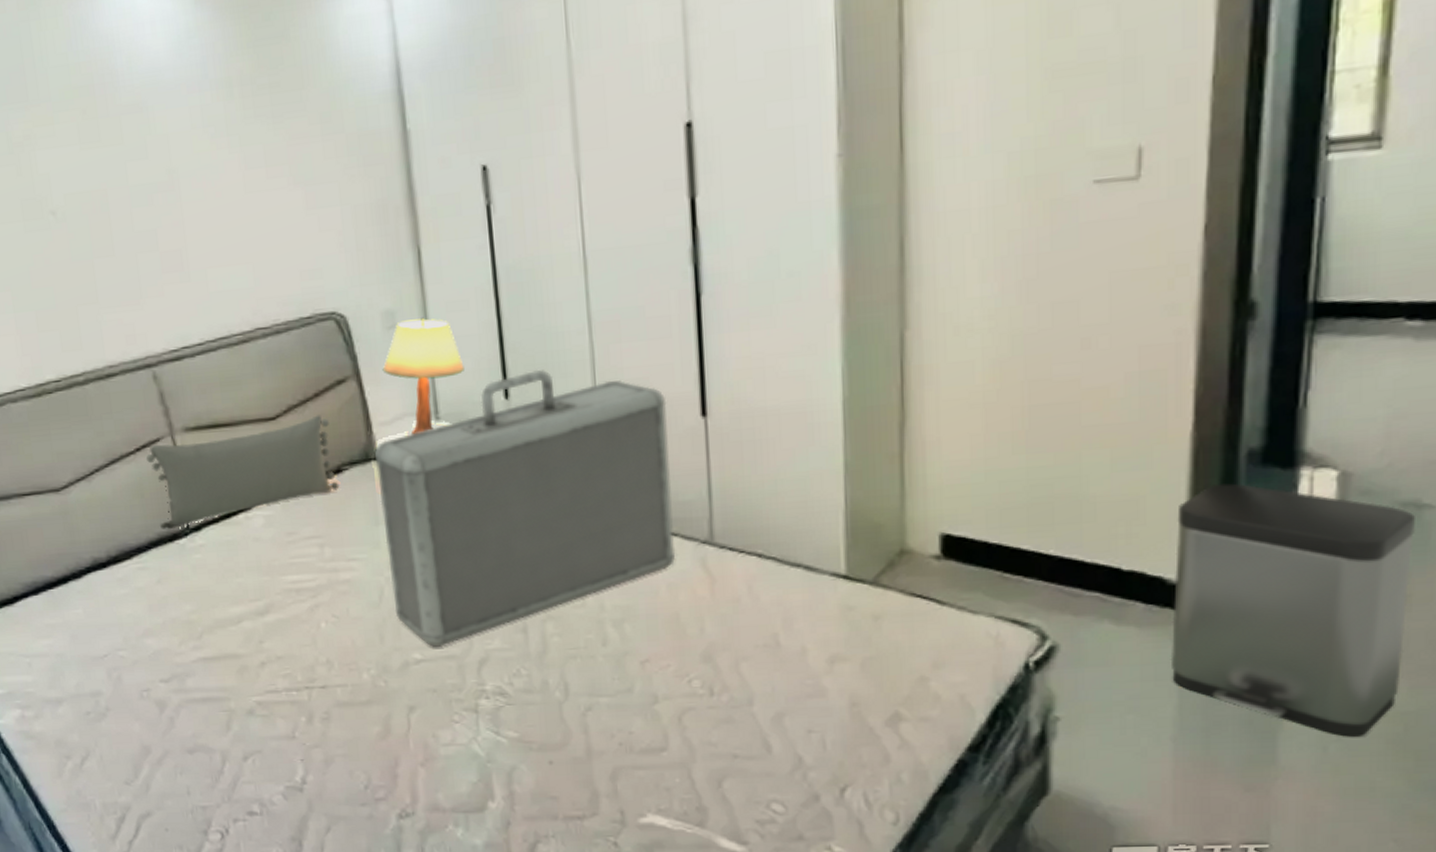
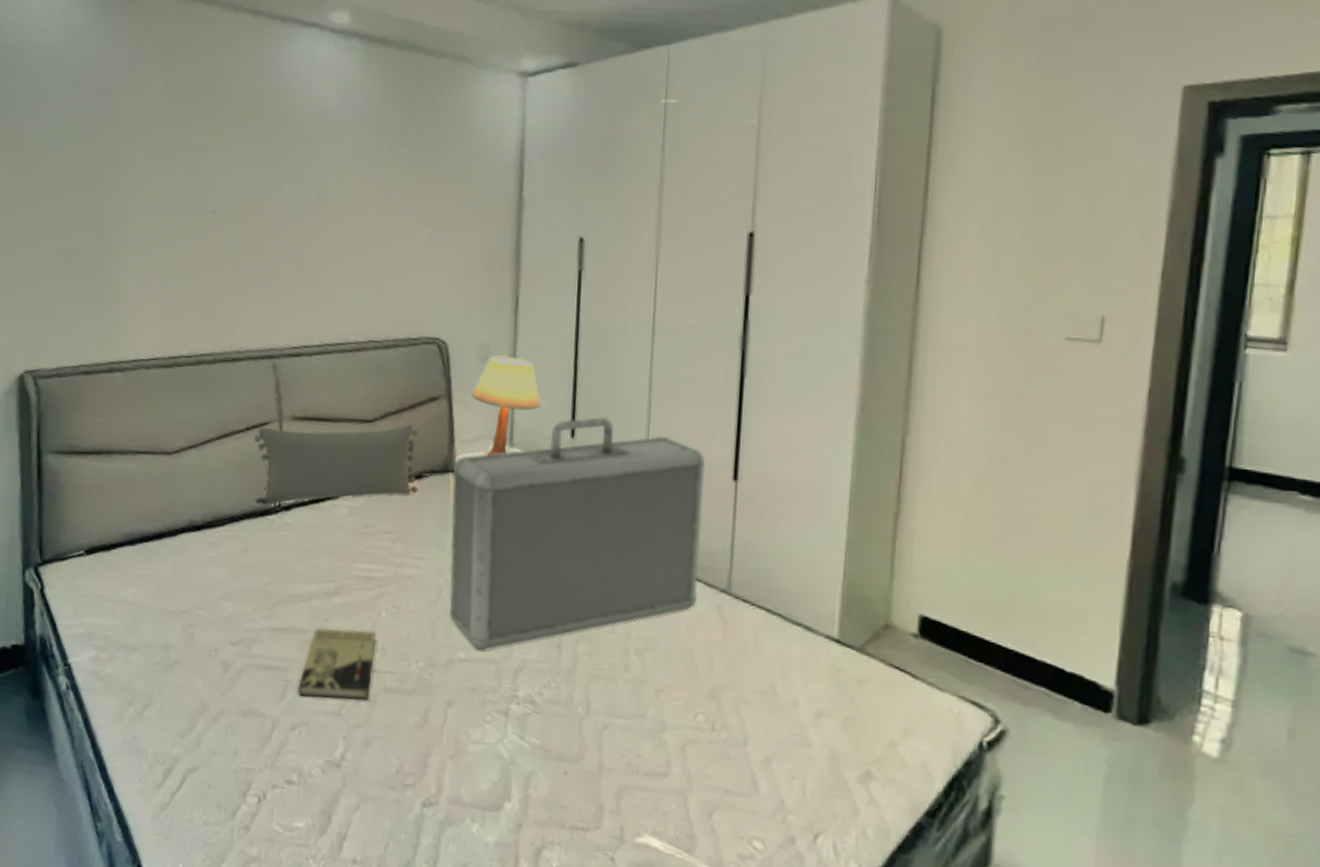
book: none [242,645,322,724] -> present [297,627,377,700]
pedal bin: present [1170,483,1415,737] -> none [1099,608,1301,851]

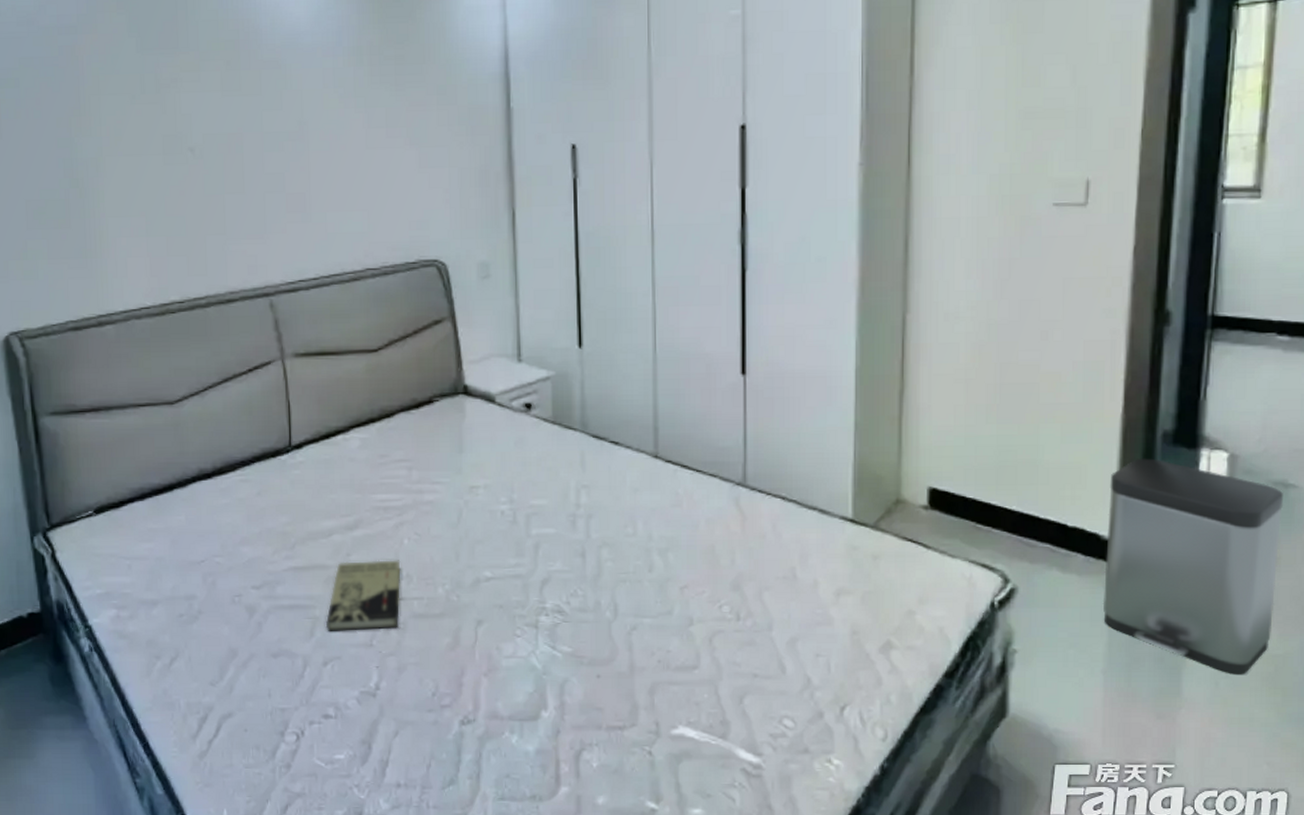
pillow: present [253,424,418,506] -> none [256,350,430,446]
briefcase: present [449,416,706,650] -> none [462,323,714,566]
table lamp: present [471,355,541,456] -> none [475,270,546,374]
pedal bin: none [1099,608,1301,851] -> present [1102,458,1283,674]

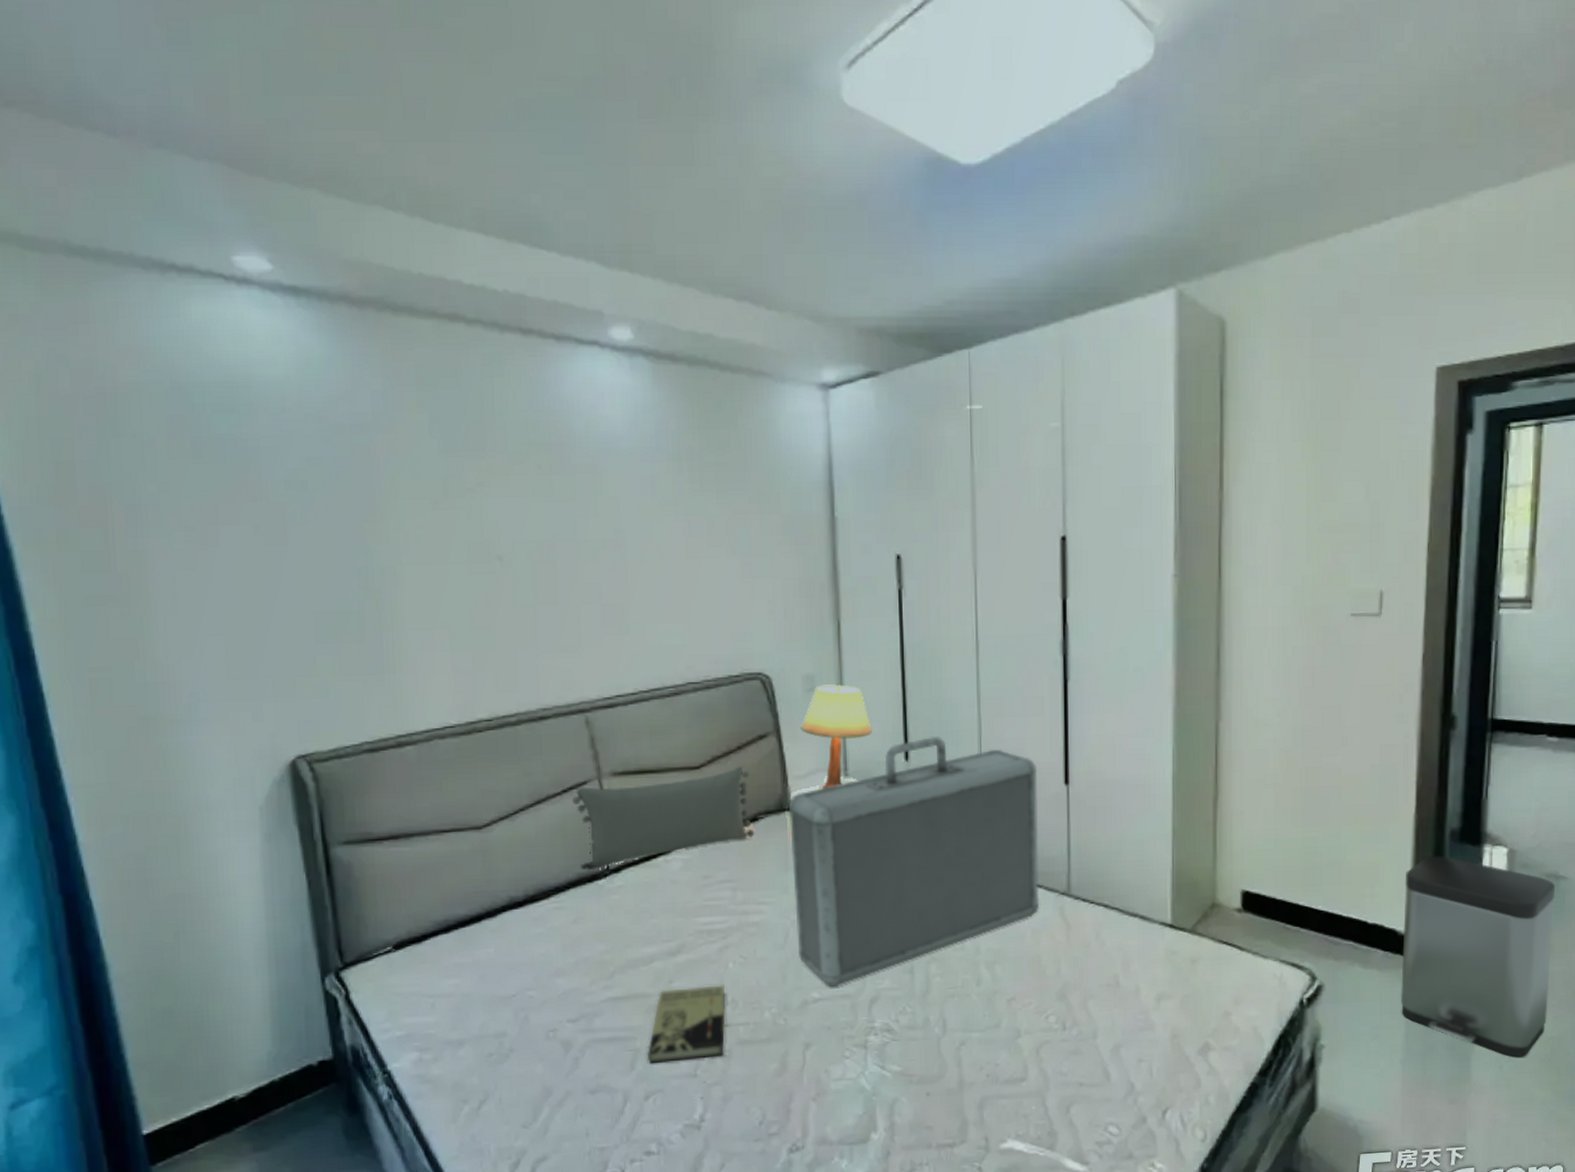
pillow: none [256,350,430,446] -> present [571,766,755,871]
briefcase: none [462,323,714,566] -> present [788,736,1039,987]
table lamp: none [475,270,546,374] -> present [800,683,872,789]

